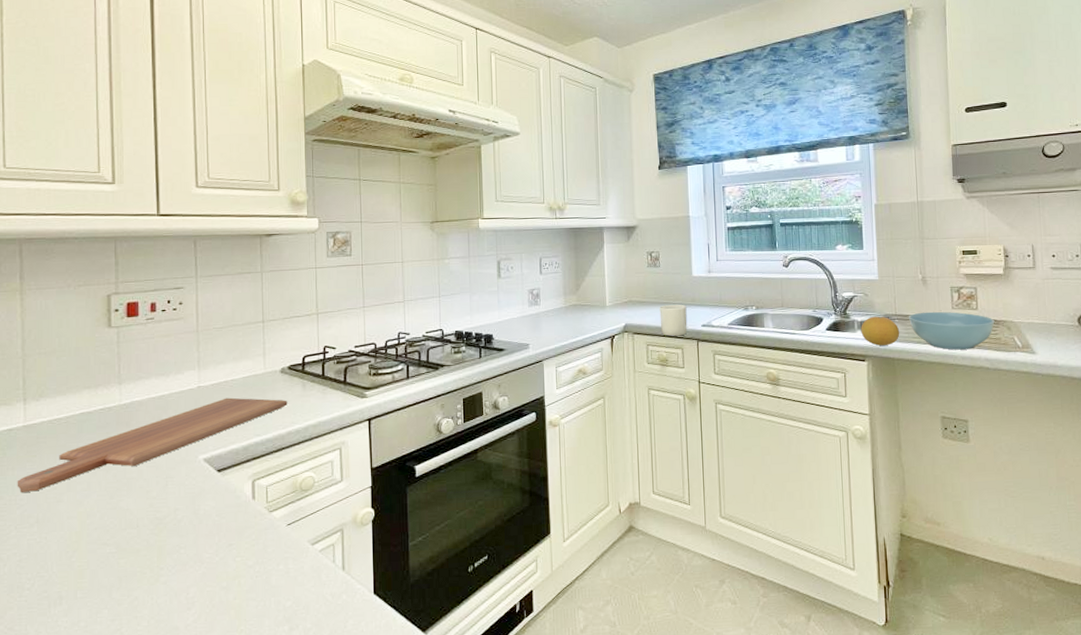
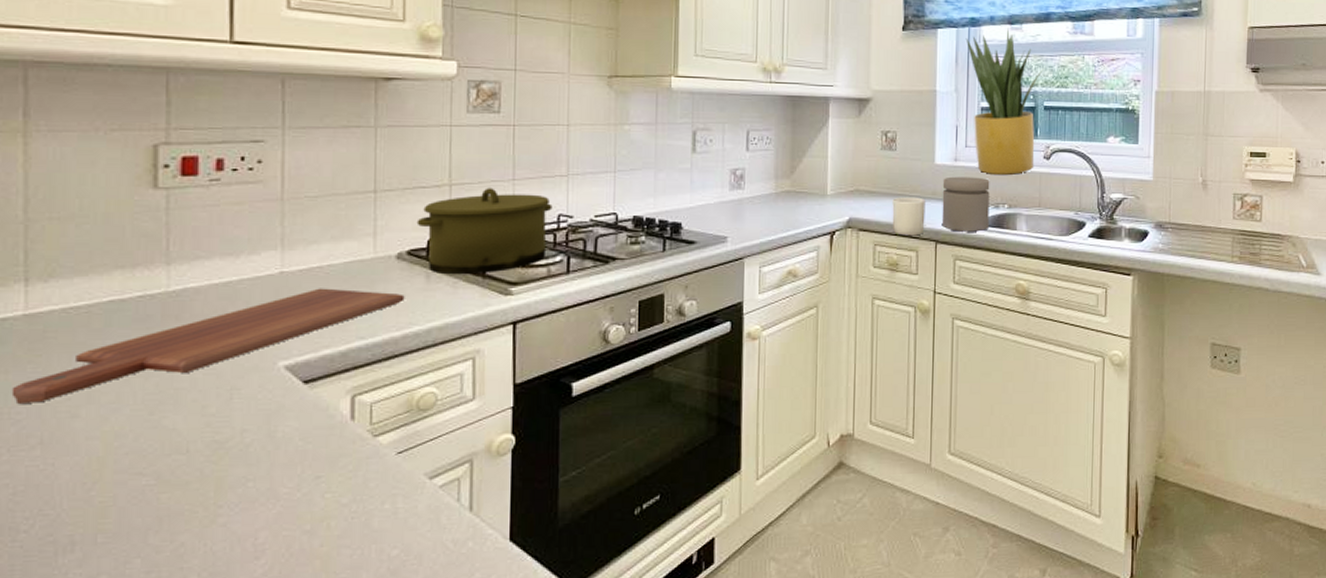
cooking pot: none [294,314,394,384] -> present [416,188,553,275]
jar: none [700,285,741,331] -> present [941,176,990,232]
planter: none [710,161,777,282] -> present [965,28,1044,175]
fruit: present [861,316,900,346] -> none [1128,223,1173,258]
bowl: present [908,311,995,350] -> none [1183,221,1279,267]

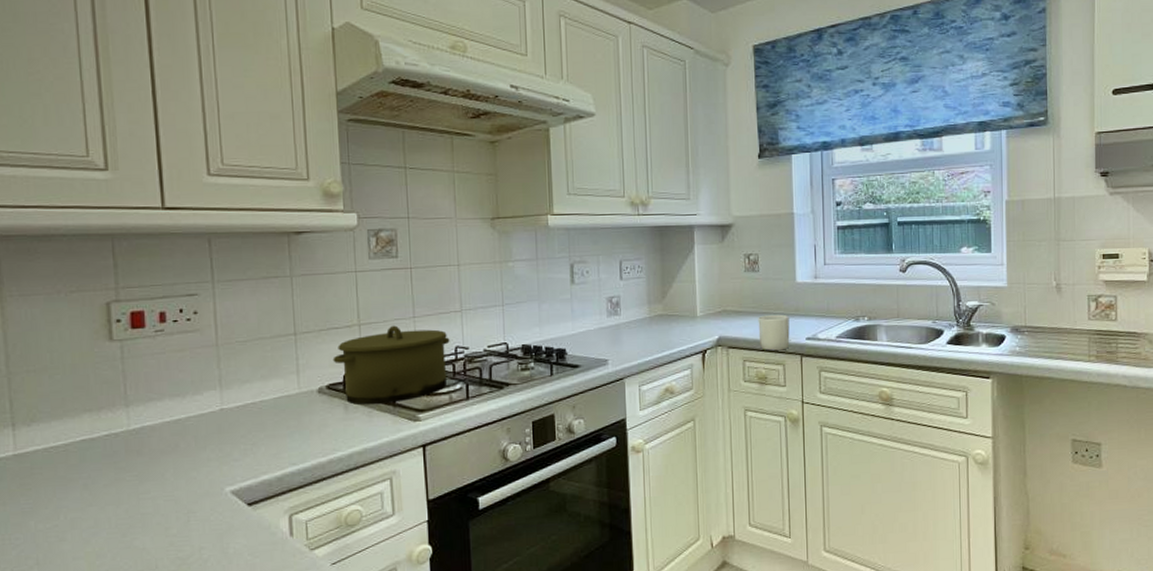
cutting board: present [11,288,405,403] -> none [10,421,328,531]
jar: present [941,176,990,232] -> none [804,292,851,345]
planter: present [965,28,1044,175] -> none [819,149,895,289]

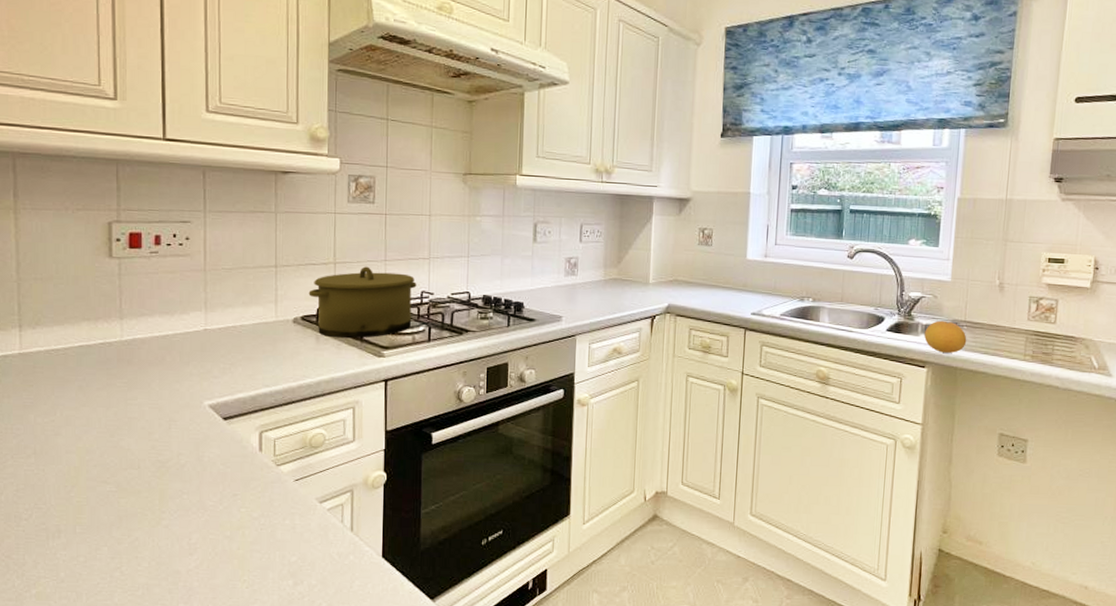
mug: present [758,314,790,351] -> none [706,287,737,323]
fruit: none [986,328,1029,361] -> present [924,320,967,353]

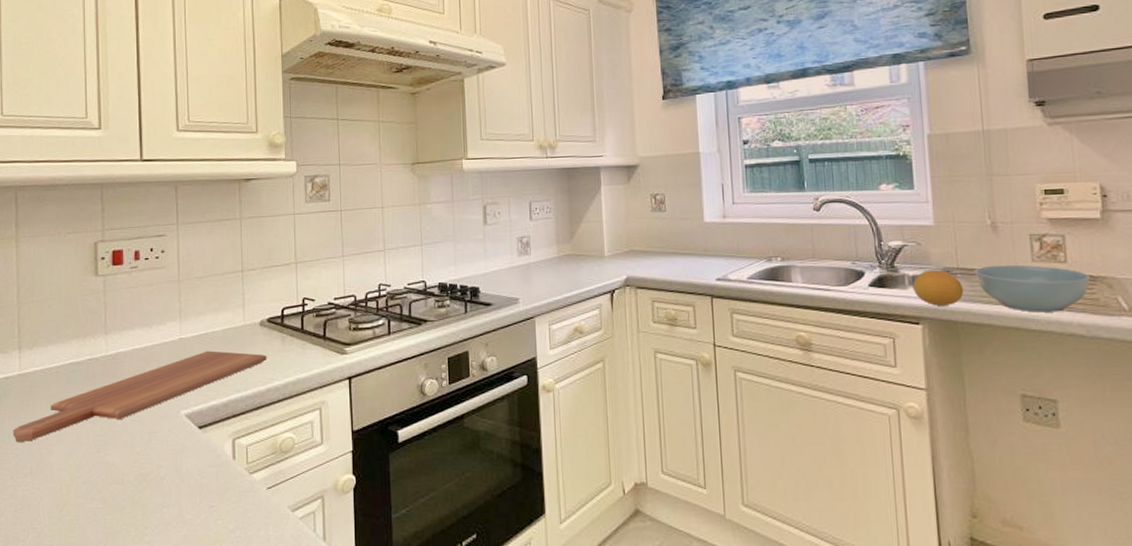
cutting board: none [13,343,300,422] -> present [13,350,267,442]
cooking pot: present [308,266,417,339] -> none [273,264,374,338]
bowl: none [978,321,1073,366] -> present [974,264,1091,313]

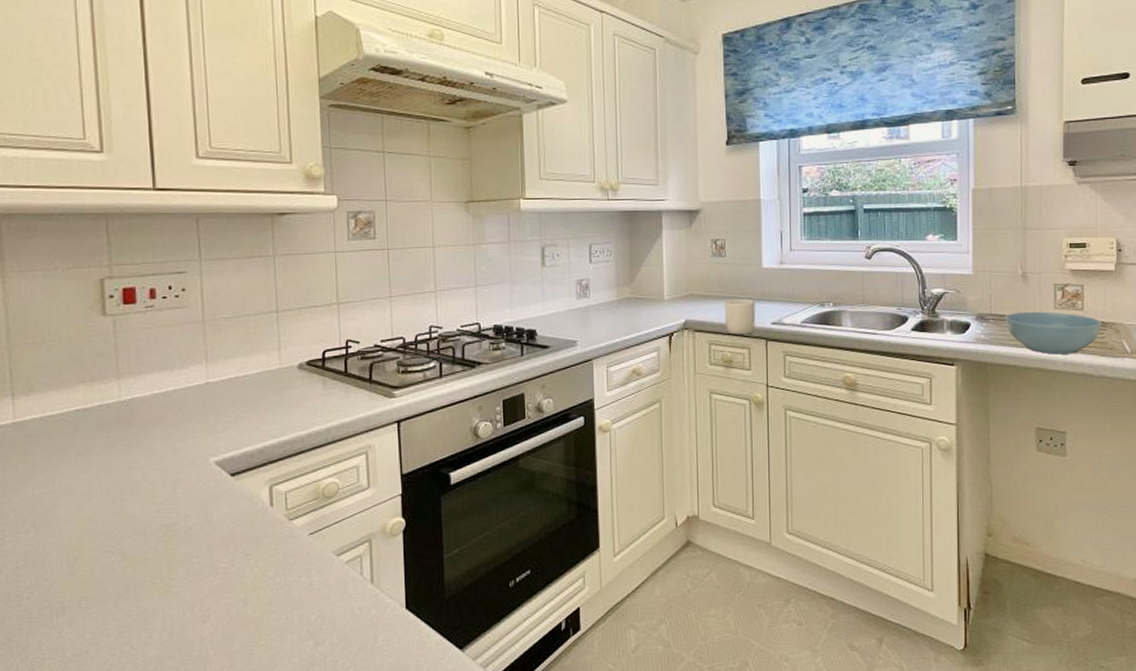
cutting board: present [13,350,267,442] -> none [8,395,307,495]
mug: none [666,254,700,292] -> present [724,299,755,335]
fruit: present [913,270,964,306] -> none [951,315,994,348]

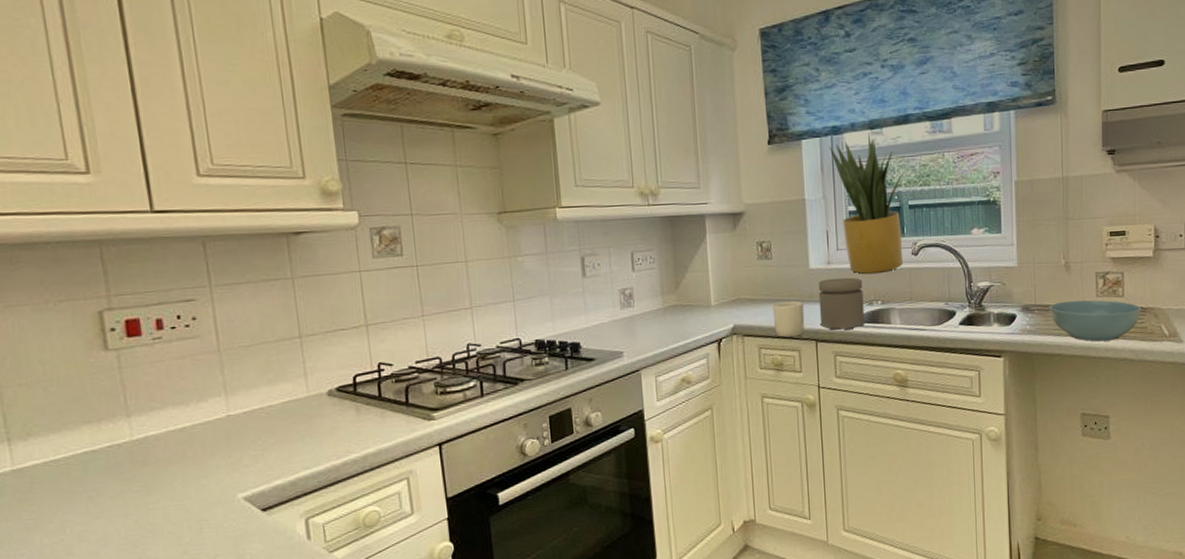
jar: none [770,278,815,330] -> present [818,277,865,330]
planter: none [786,136,862,275] -> present [829,133,906,274]

